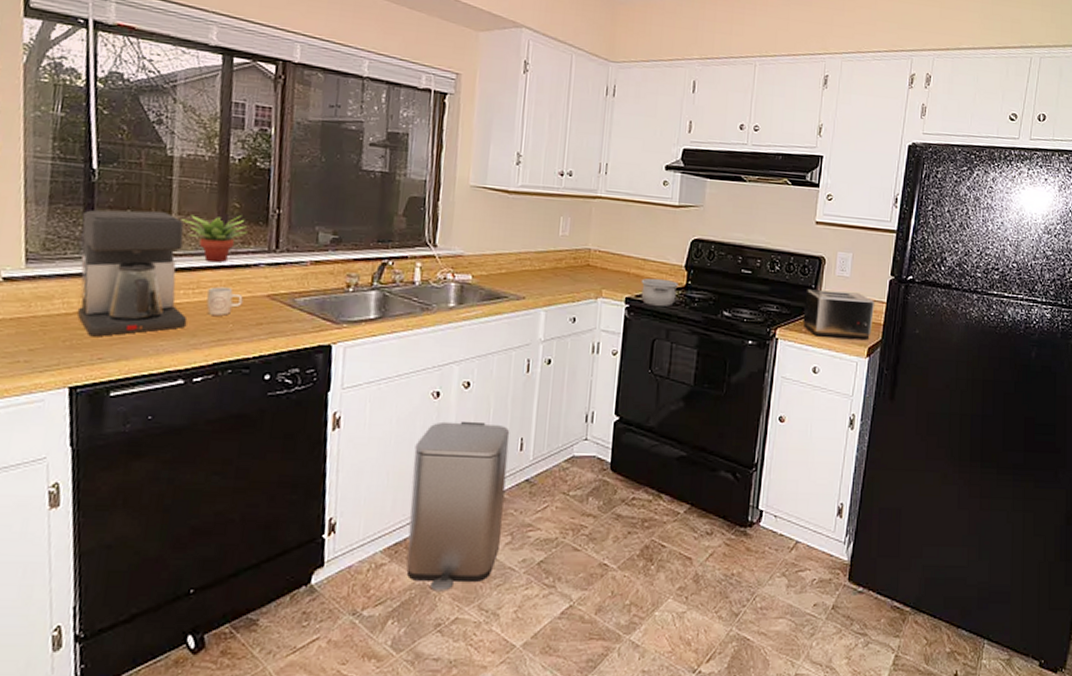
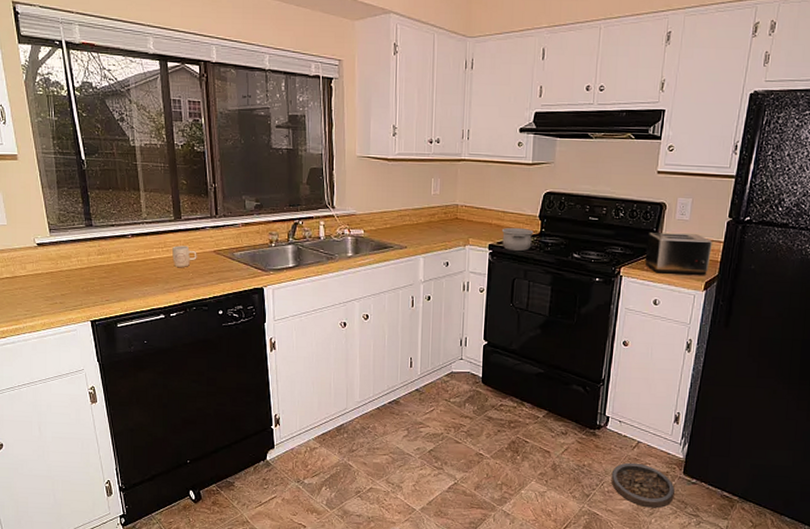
coffee maker: present [78,210,188,337] -> none [81,190,161,285]
succulent plant: present [181,214,248,263] -> none [147,189,194,227]
pedal bin: present [406,422,510,591] -> none [331,345,402,469]
pet bowl: none [764,568,839,627] -> present [611,462,675,508]

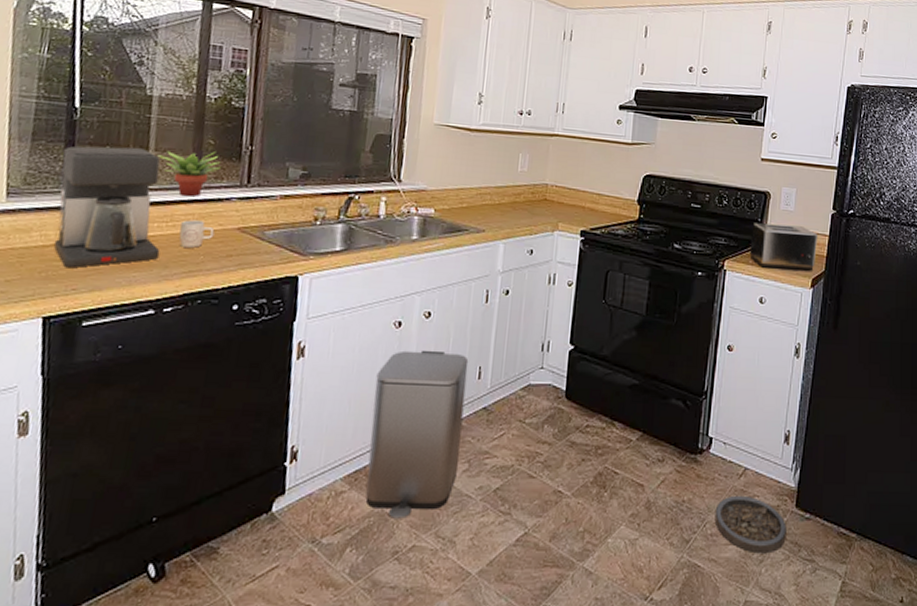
coffee maker: none [81,190,161,285] -> present [54,146,160,268]
succulent plant: none [147,189,194,227] -> present [157,150,222,197]
pedal bin: none [331,345,402,469] -> present [365,351,469,519]
cooking pot: present [501,227,534,252] -> none [595,212,631,240]

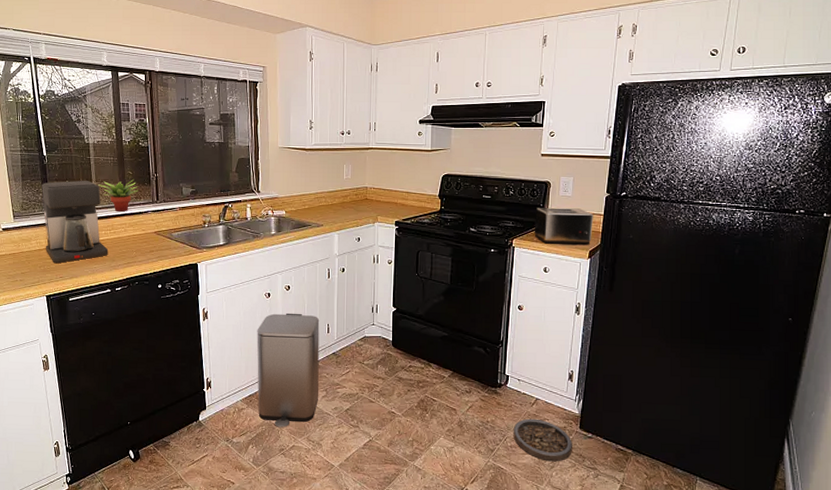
mug: present [178,220,215,248] -> none [118,228,140,247]

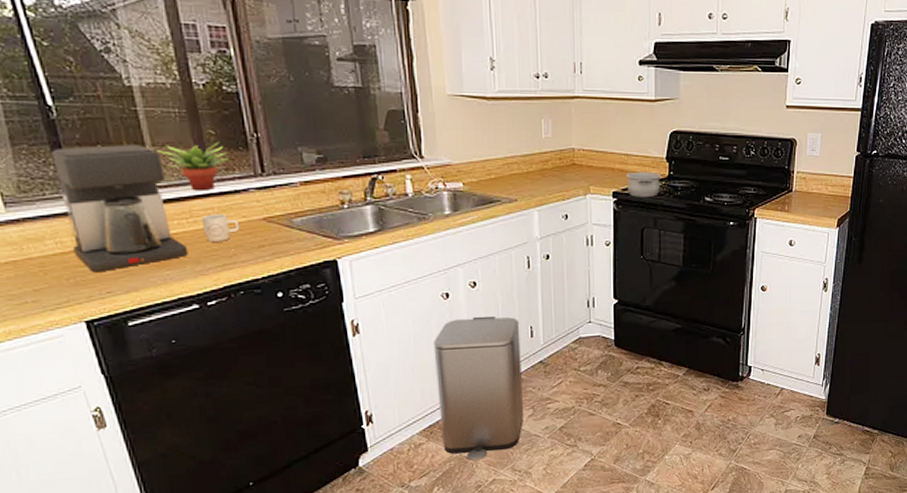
mug: none [118,228,140,247] -> present [202,214,240,242]
cooking pot: none [406,205,434,227] -> present [625,171,661,198]
pet bowl: present [513,418,572,462] -> none [756,410,819,454]
toaster: present [534,208,593,245] -> none [778,170,842,213]

